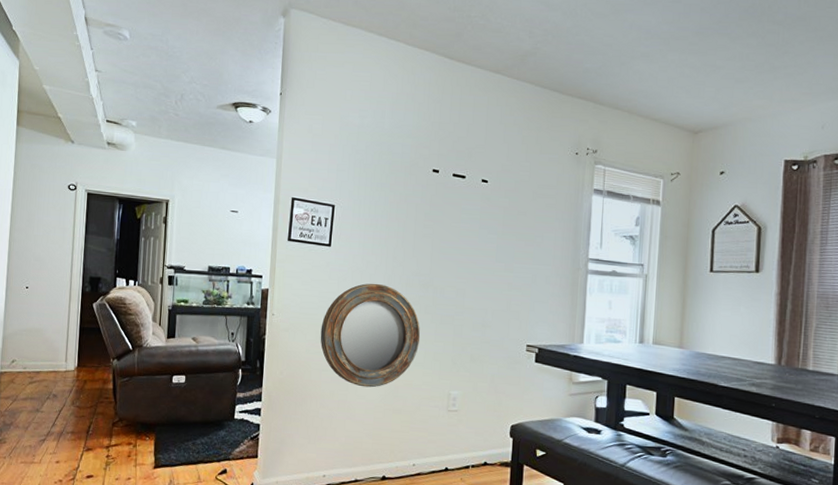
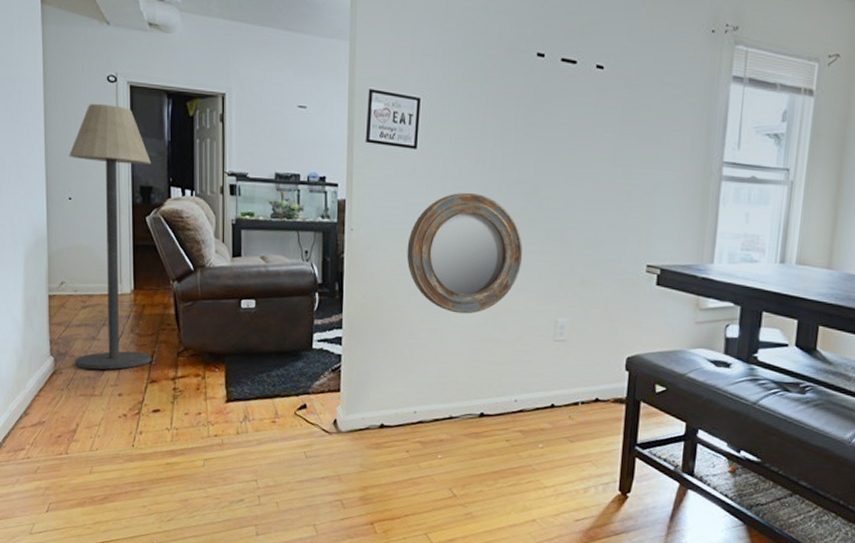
floor lamp: none [18,208,102,439] -> present [69,104,152,370]

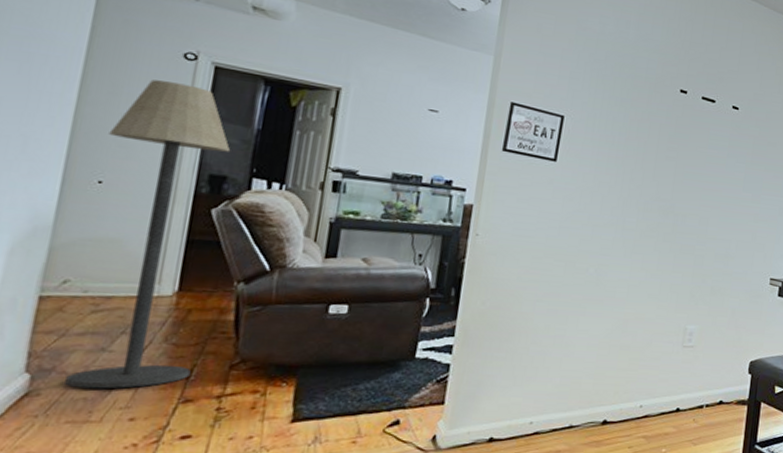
home mirror: present [407,192,523,314] -> none [536,205,657,322]

